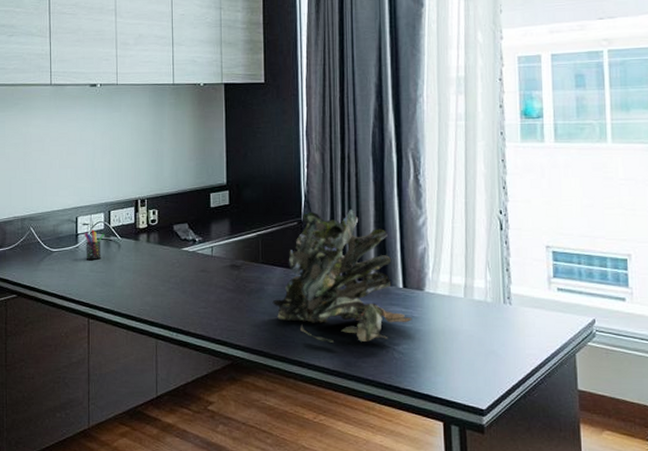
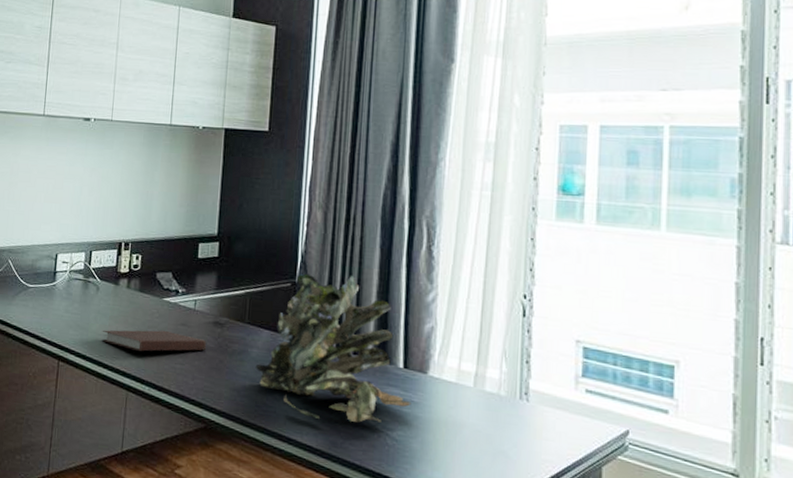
pen holder: present [84,230,105,260] -> none [62,268,84,301]
notebook: none [127,279,225,300] -> present [102,330,206,352]

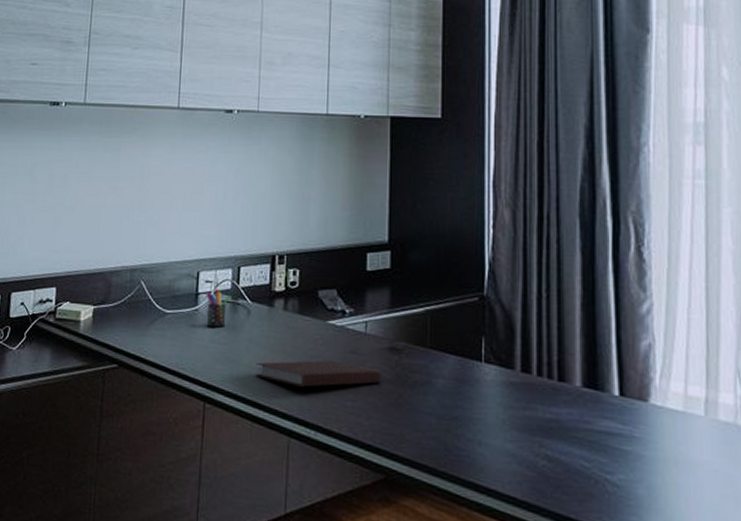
pen holder: none [62,268,84,301] -> present [206,289,231,328]
plant: present [255,273,411,423] -> none [442,284,632,465]

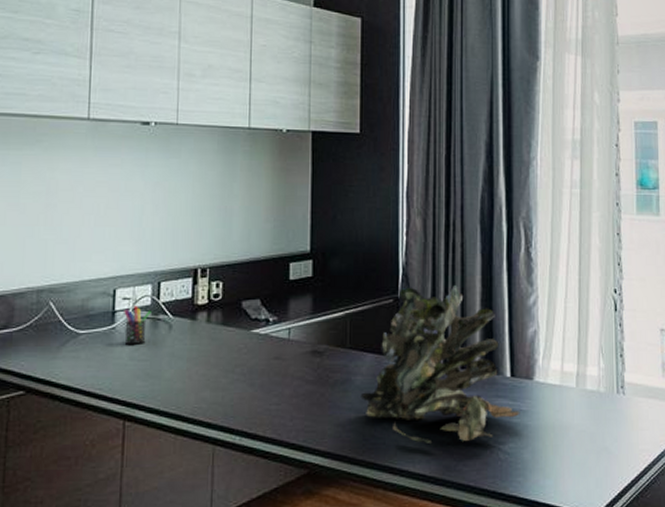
notebook: present [255,360,381,387] -> none [178,368,304,396]
plant: none [442,284,632,465] -> present [360,285,520,443]

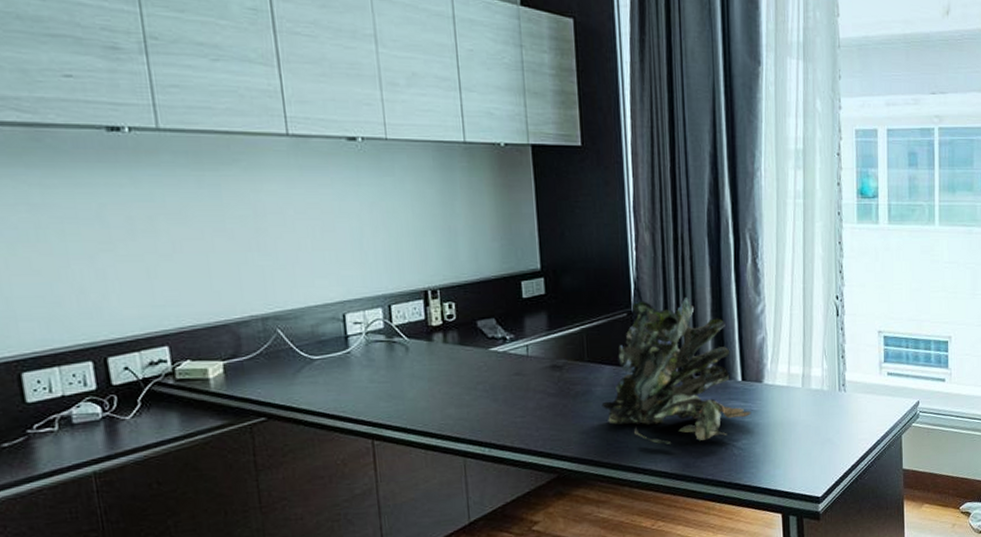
pen holder: present [124,306,152,344] -> none [357,329,386,368]

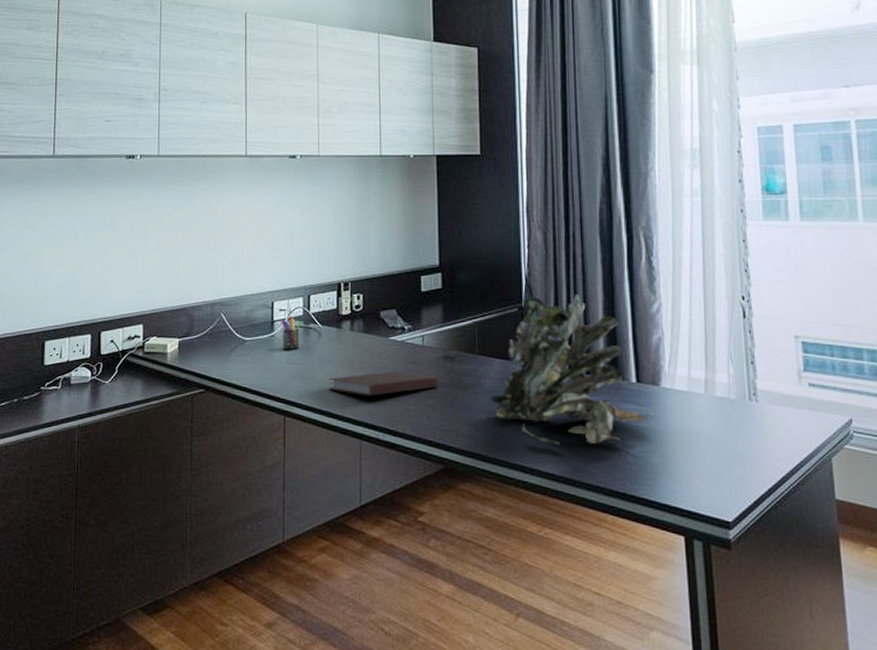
pen holder: none [357,329,386,368] -> present [281,316,304,350]
notebook: none [421,384,546,412] -> present [328,372,438,396]

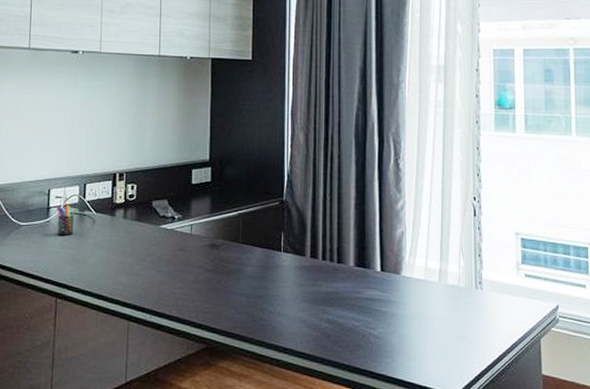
notebook: present [328,372,438,396] -> none [100,258,203,280]
plant: present [490,295,648,444] -> none [251,191,389,326]

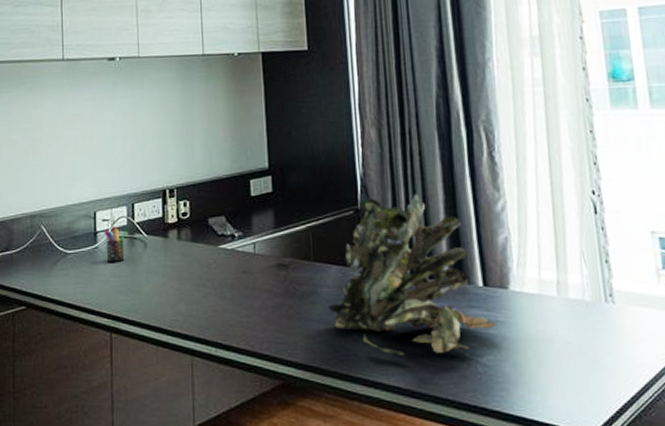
plant: none [251,191,389,326] -> present [328,194,497,355]

